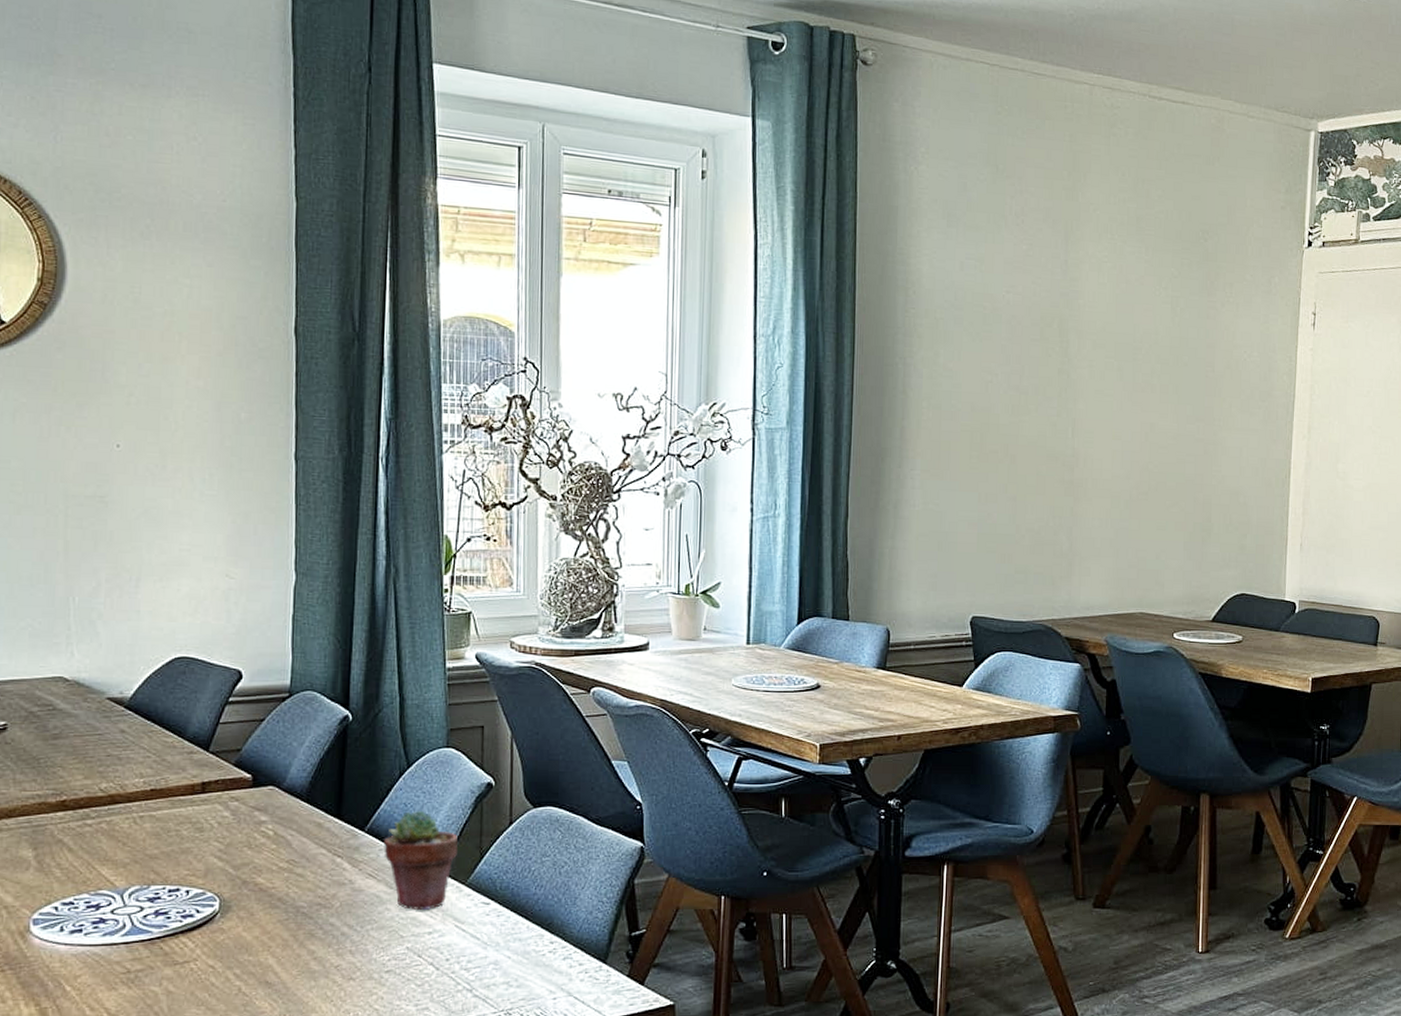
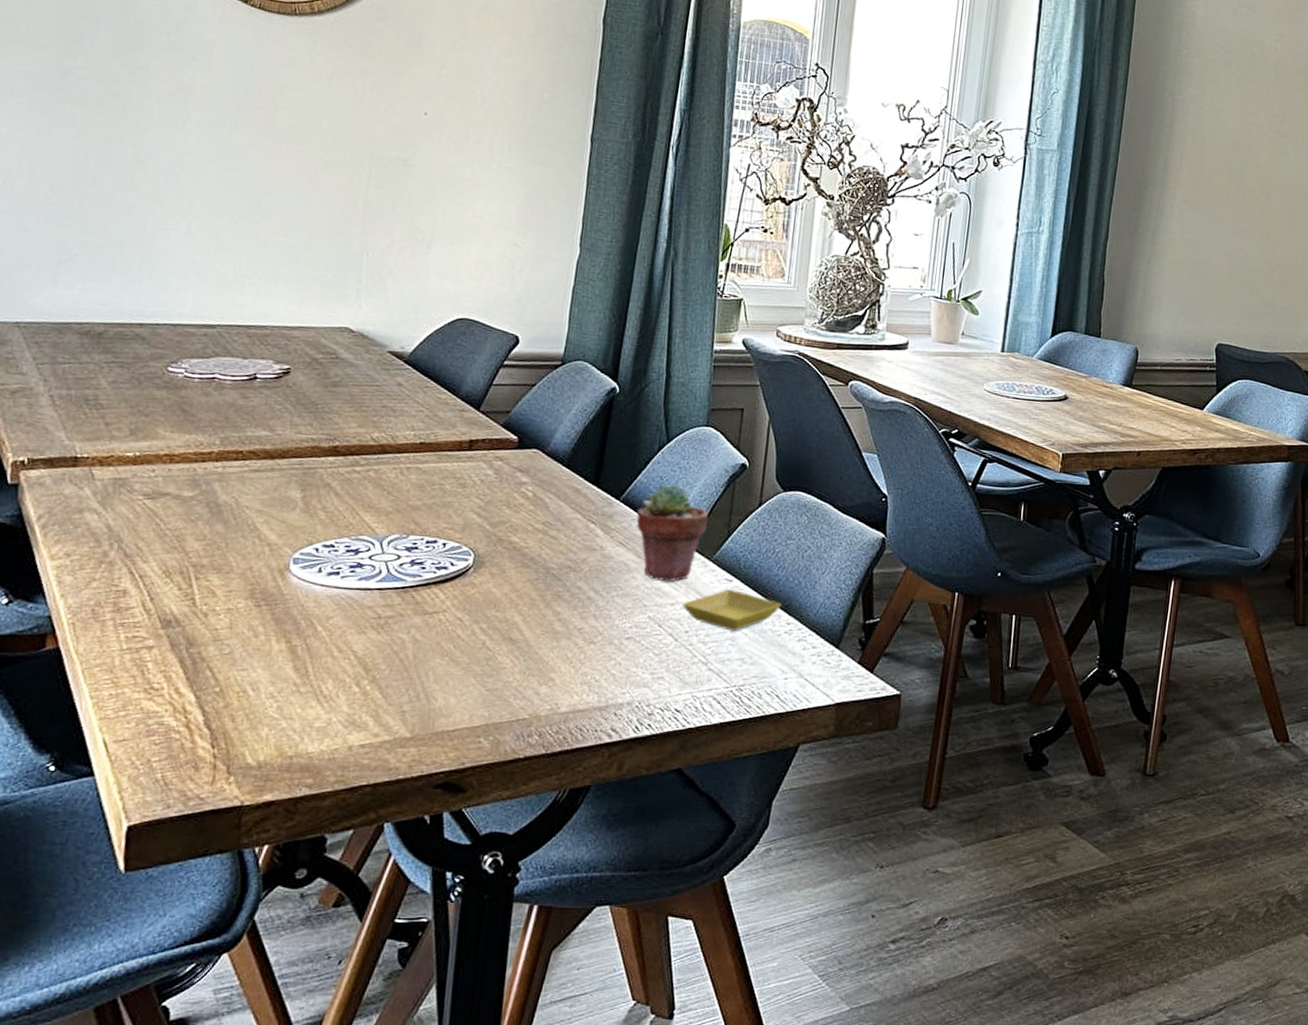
saucer: none [440,913,543,955] -> present [682,589,782,631]

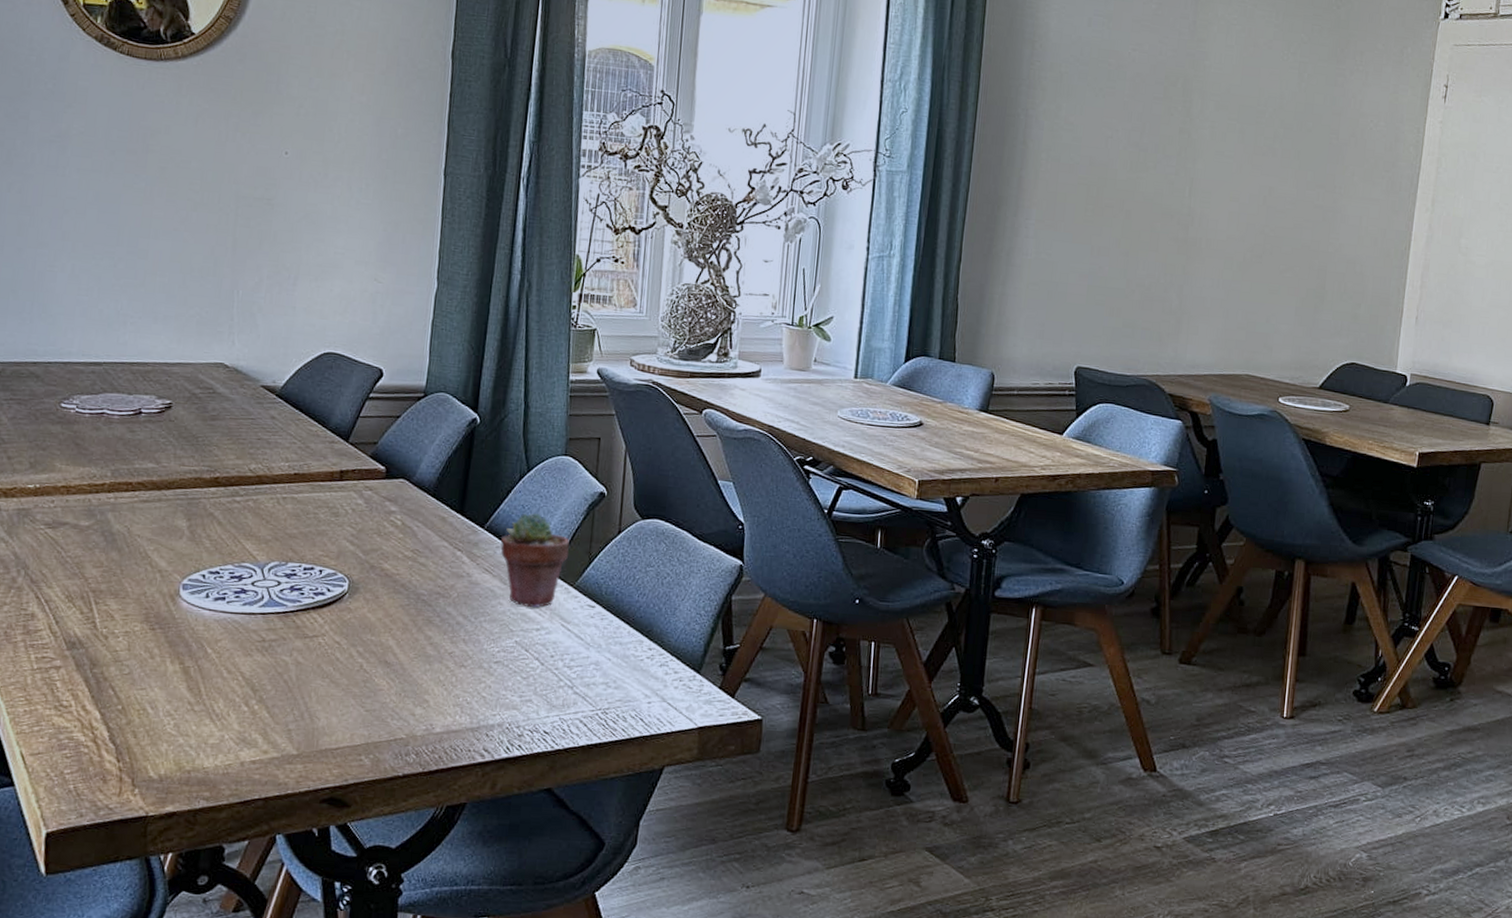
saucer: present [682,589,782,631] -> none [547,615,643,656]

